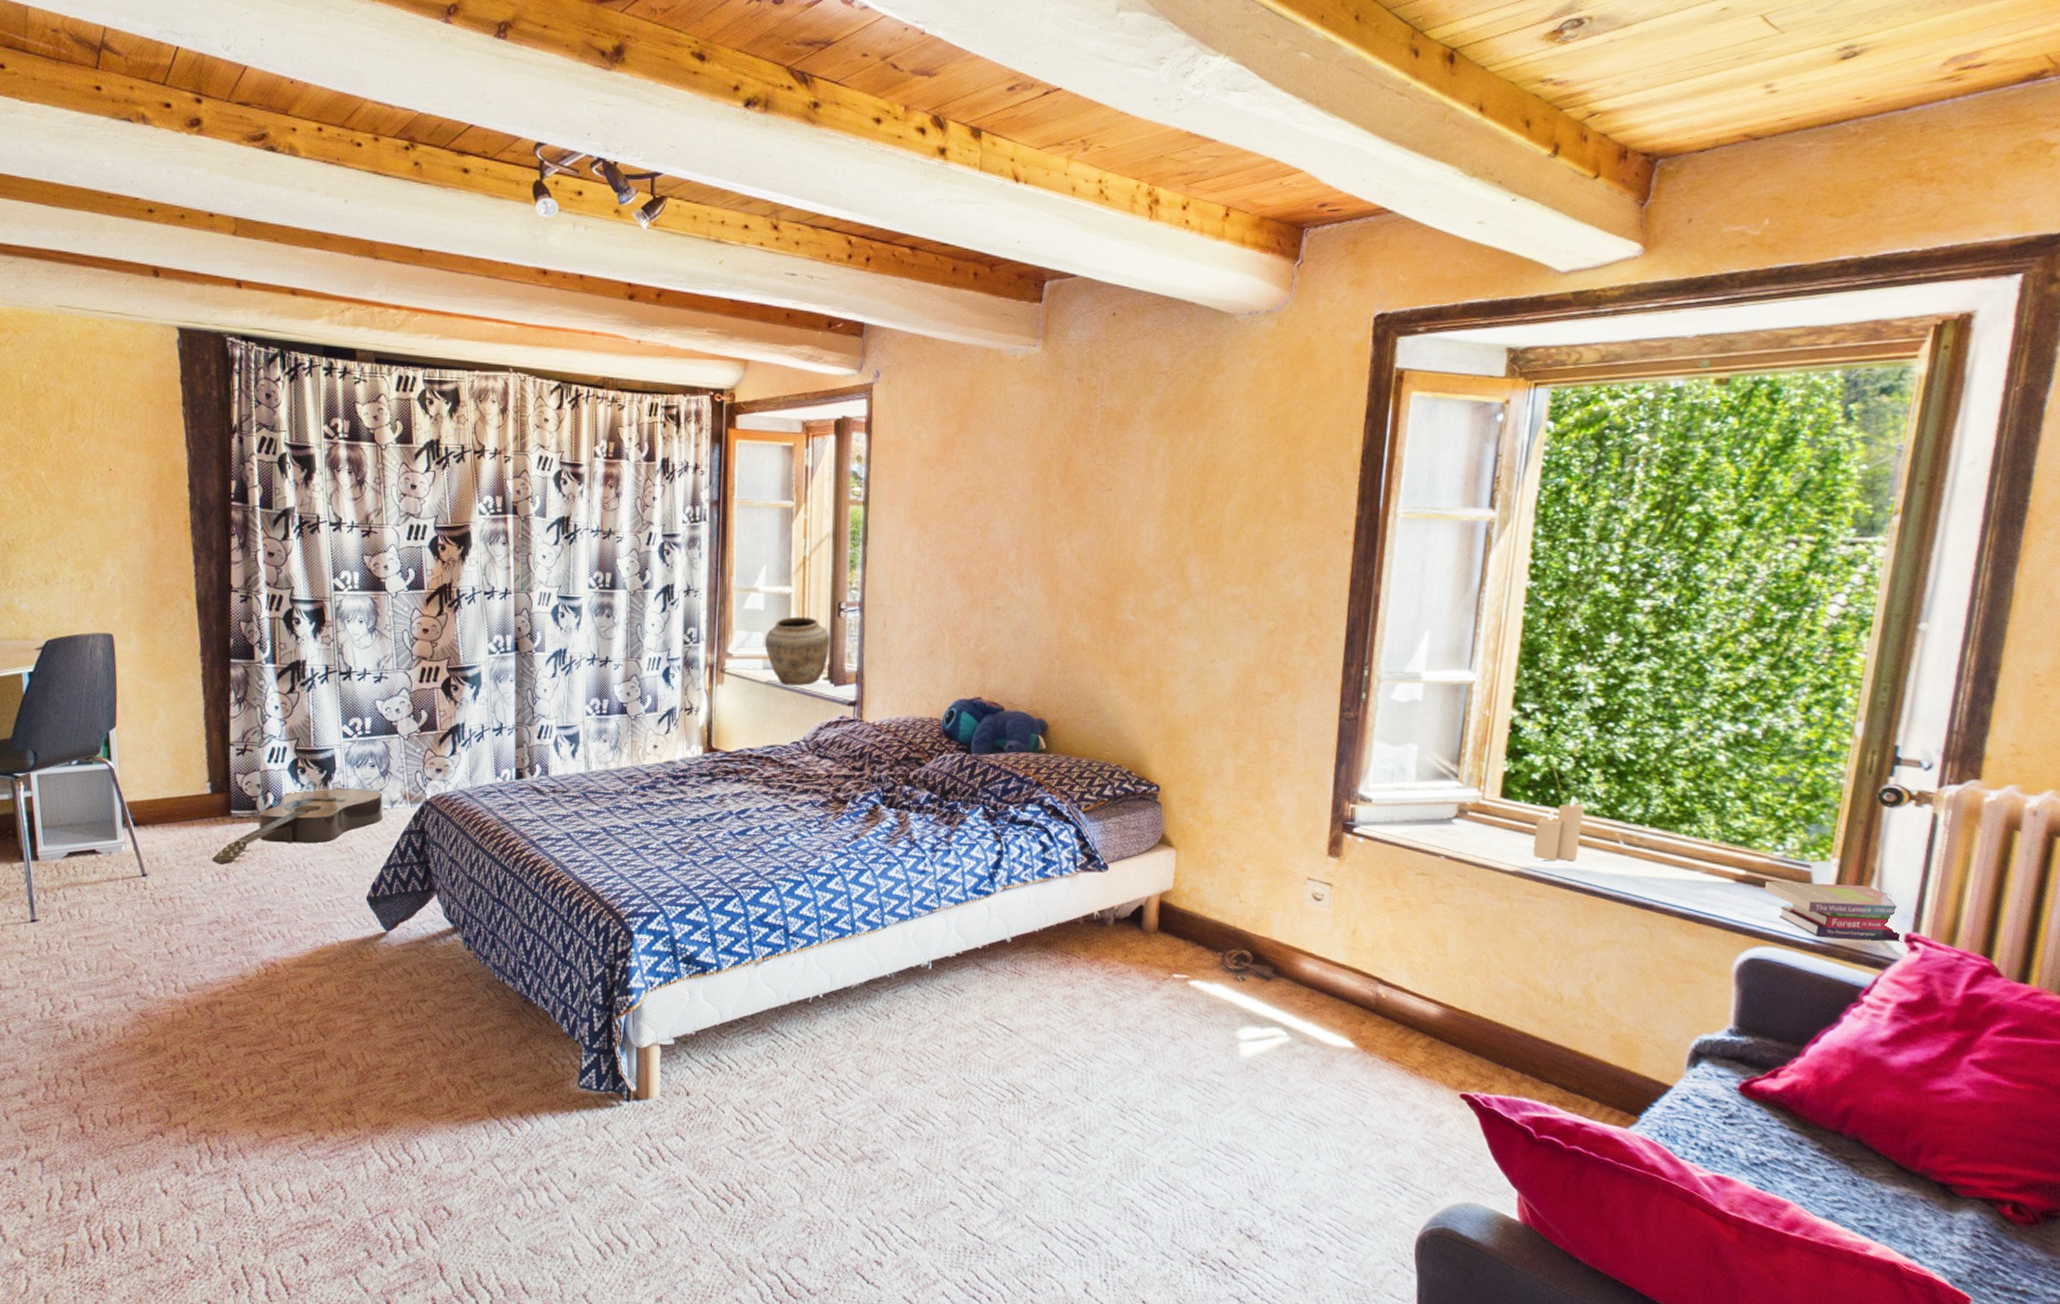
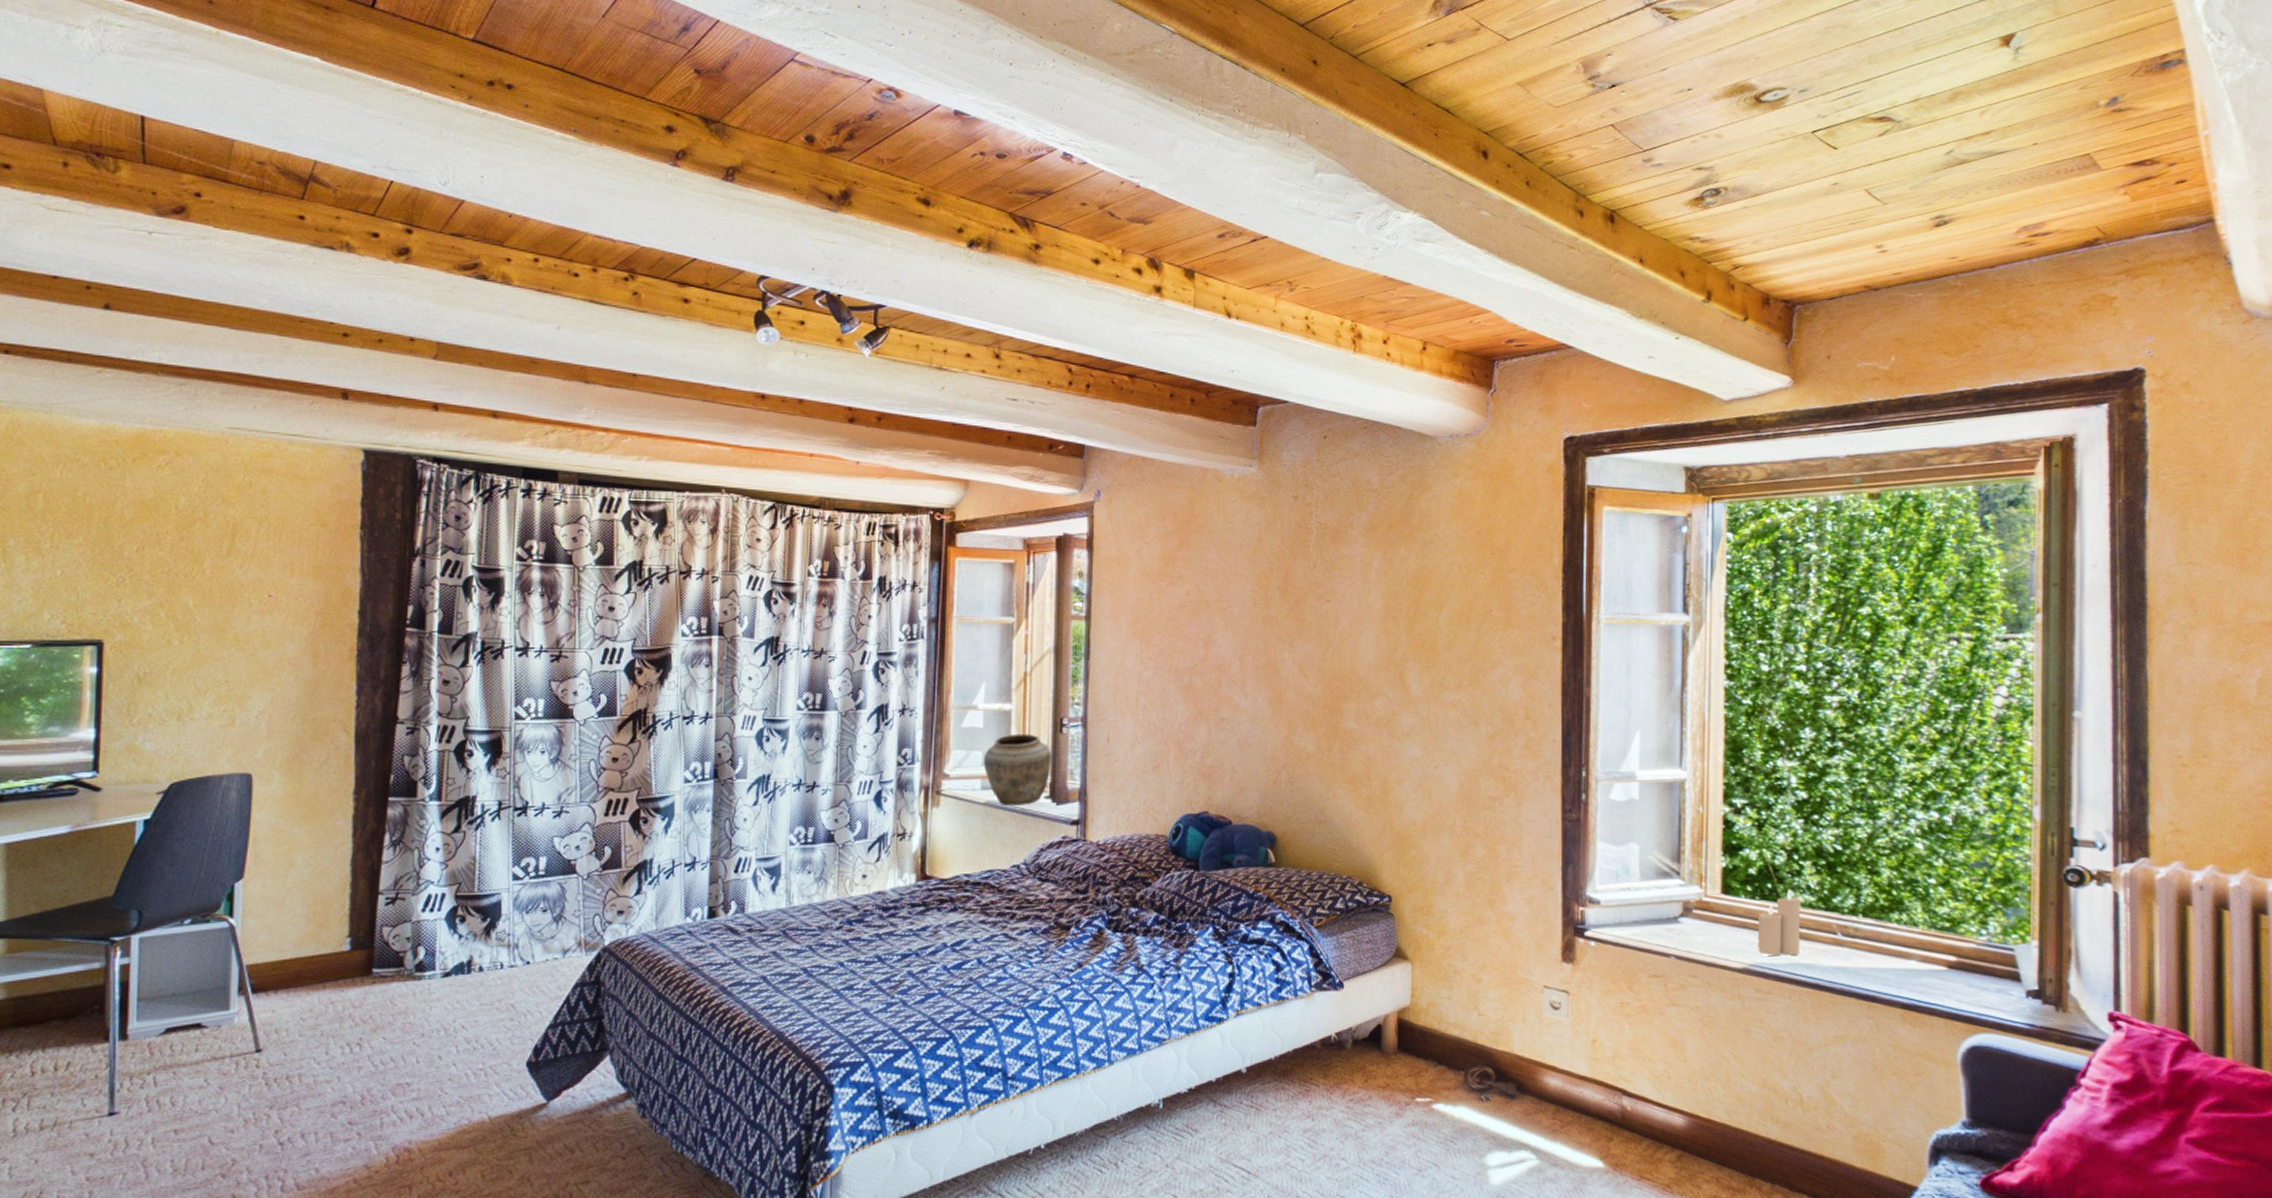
guitar: present [212,788,383,866] -> none [344,937,554,1035]
books: present [1764,881,1902,942] -> none [1976,965,2107,1022]

